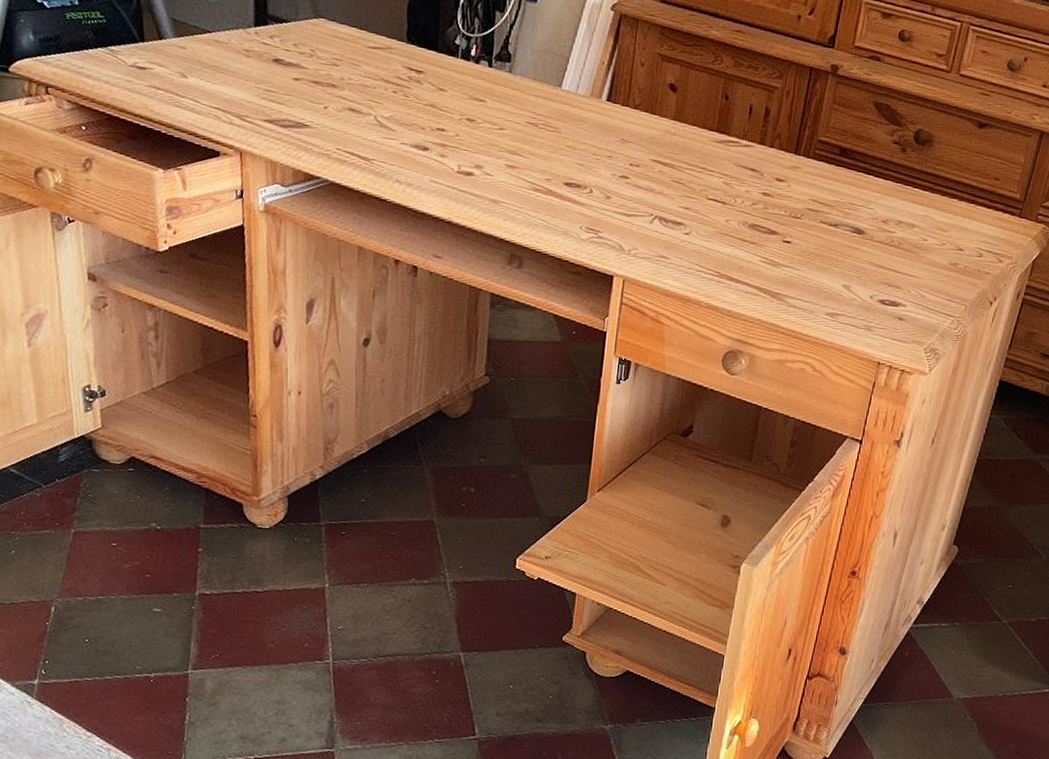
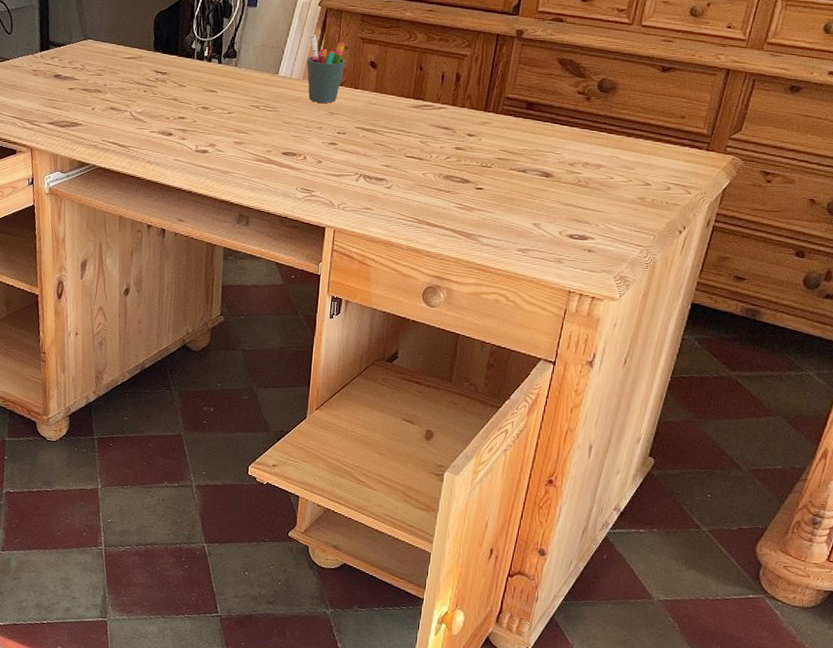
pen holder: none [595,44,642,128] -> present [306,34,346,103]

